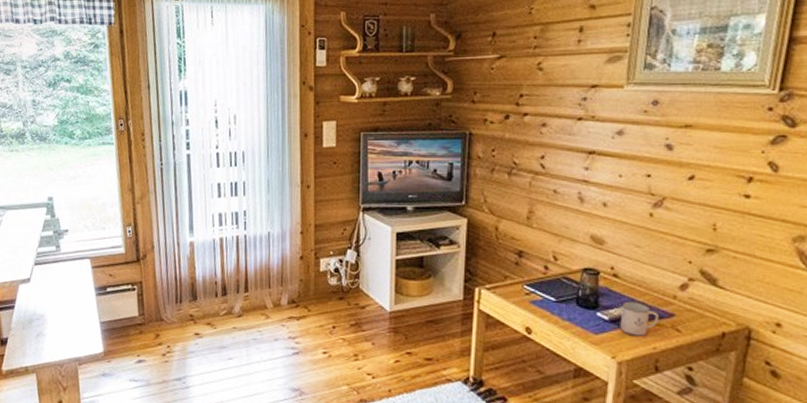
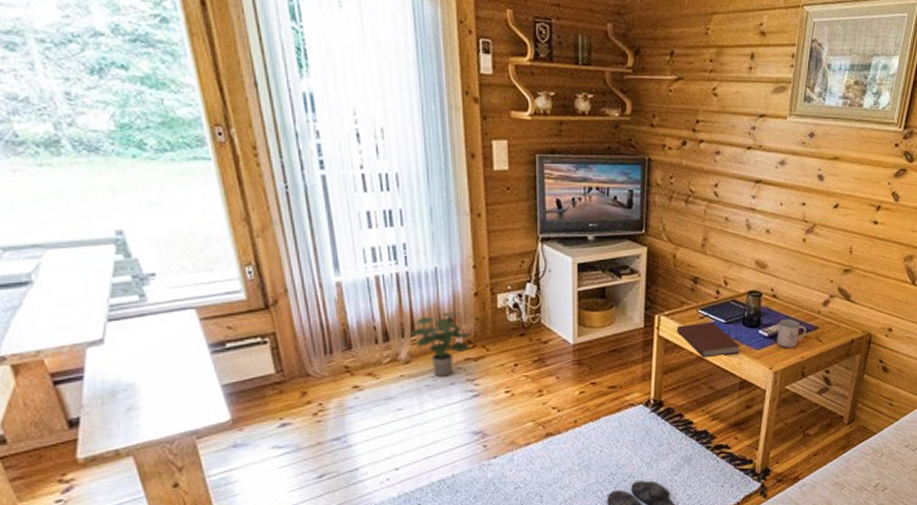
potted plant: none [243,273,296,332] -> present [409,312,472,377]
book: none [498,299,574,339] -> present [676,323,740,358]

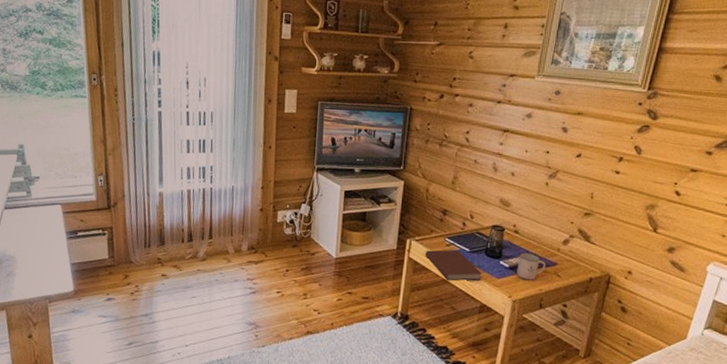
potted plant: present [409,312,472,377] -> none [207,222,255,274]

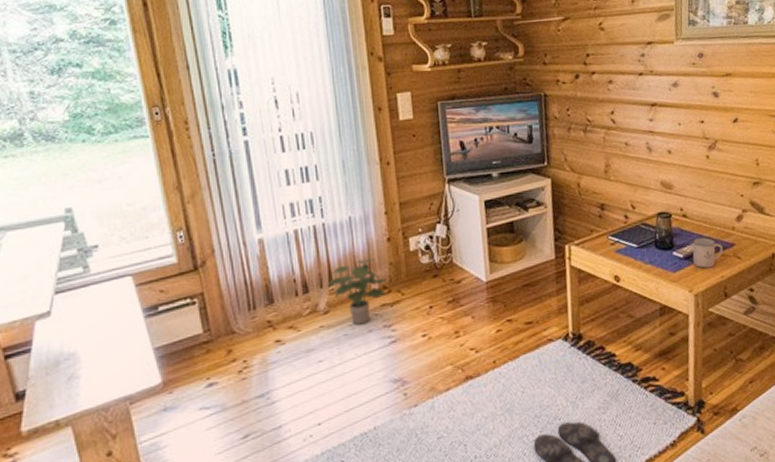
potted plant: none [207,222,255,274] -> present [327,259,388,325]
book: present [425,250,482,282] -> none [588,248,656,286]

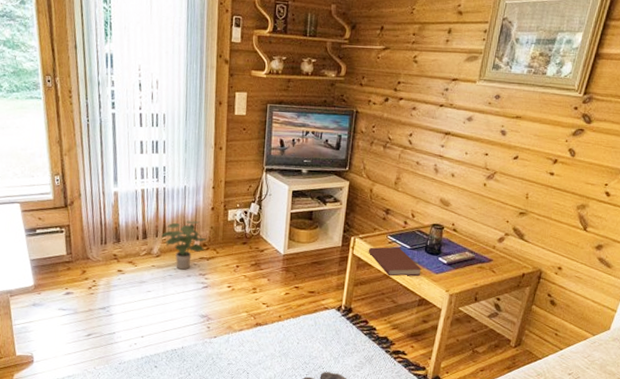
book: none [588,248,656,286] -> present [368,247,422,277]
mug: present [692,237,723,269] -> none [454,249,482,276]

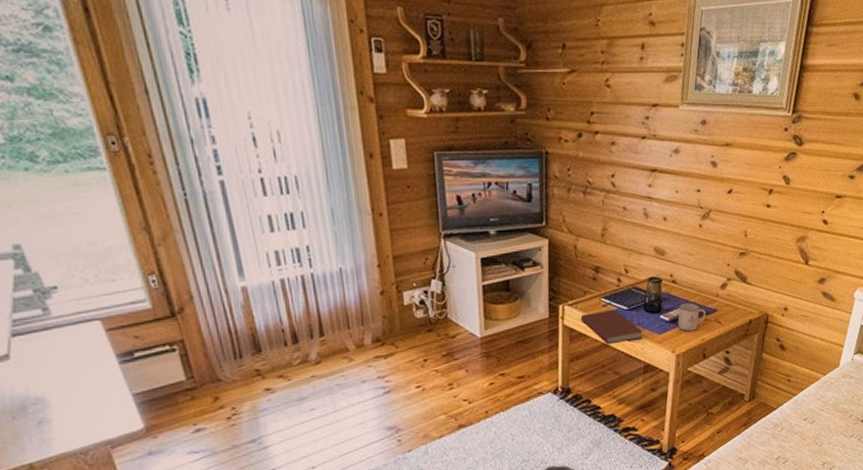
potted plant: present [161,221,207,270] -> none [318,311,381,376]
mug: none [454,249,482,276] -> present [678,302,706,332]

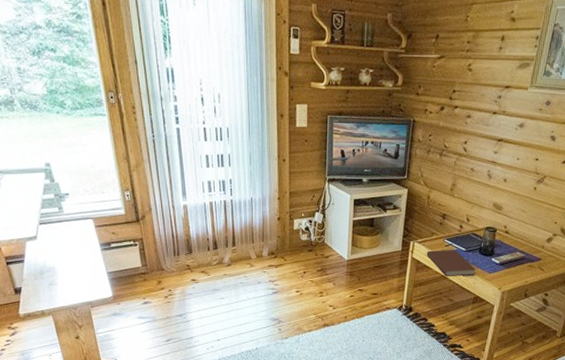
mug: present [678,302,706,332] -> none [506,250,531,274]

